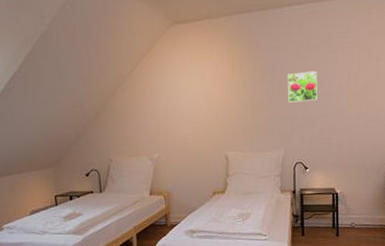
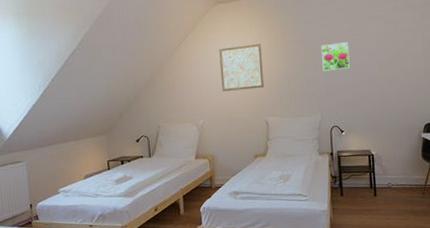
wall art: none [176,71,225,123] -> present [219,44,265,92]

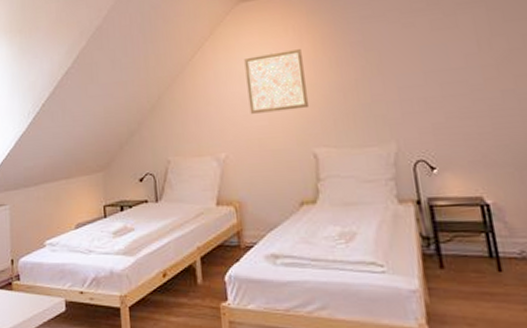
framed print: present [321,42,350,71] -> none [389,40,436,82]

